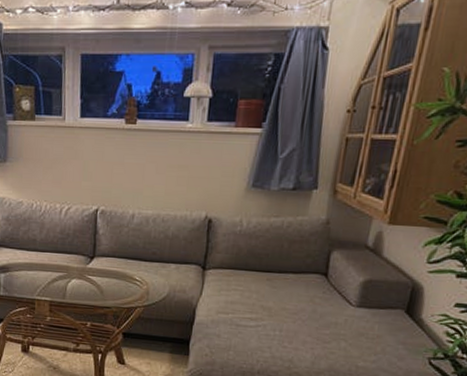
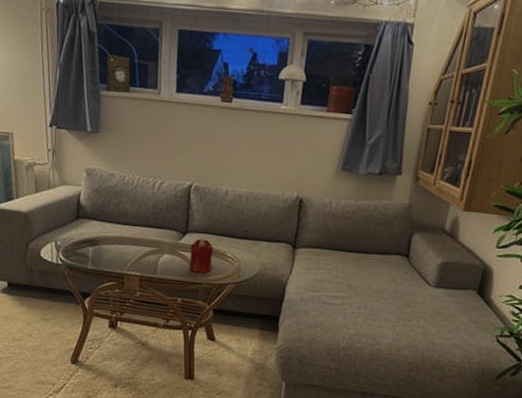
candle: none [97,262,122,297] -> present [189,238,214,274]

